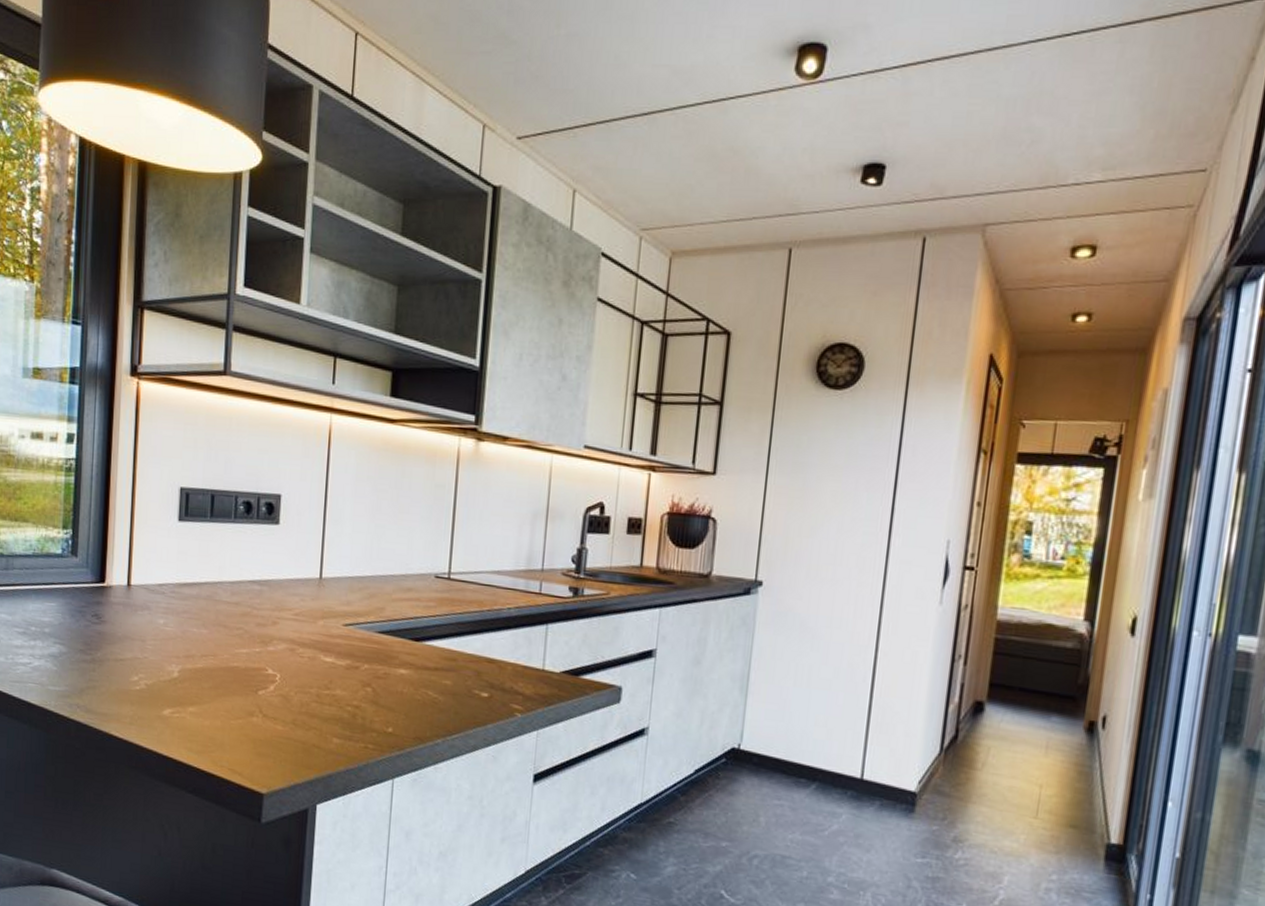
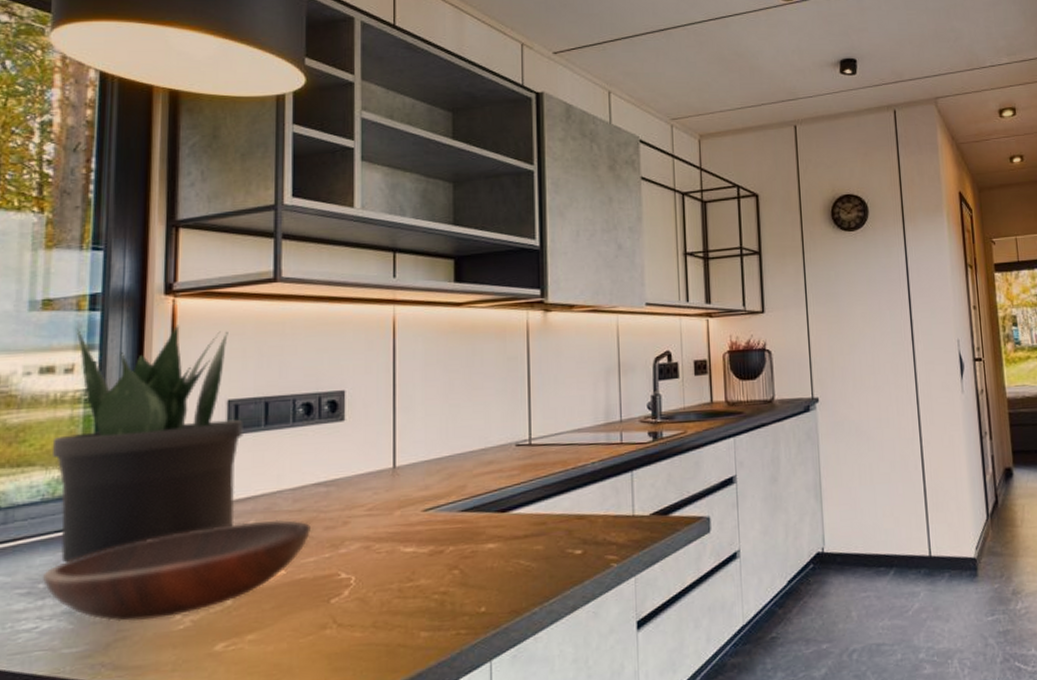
wooden bowl: none [34,604,245,678] -> present [42,519,311,622]
planter: none [40,400,193,613] -> present [51,325,243,563]

